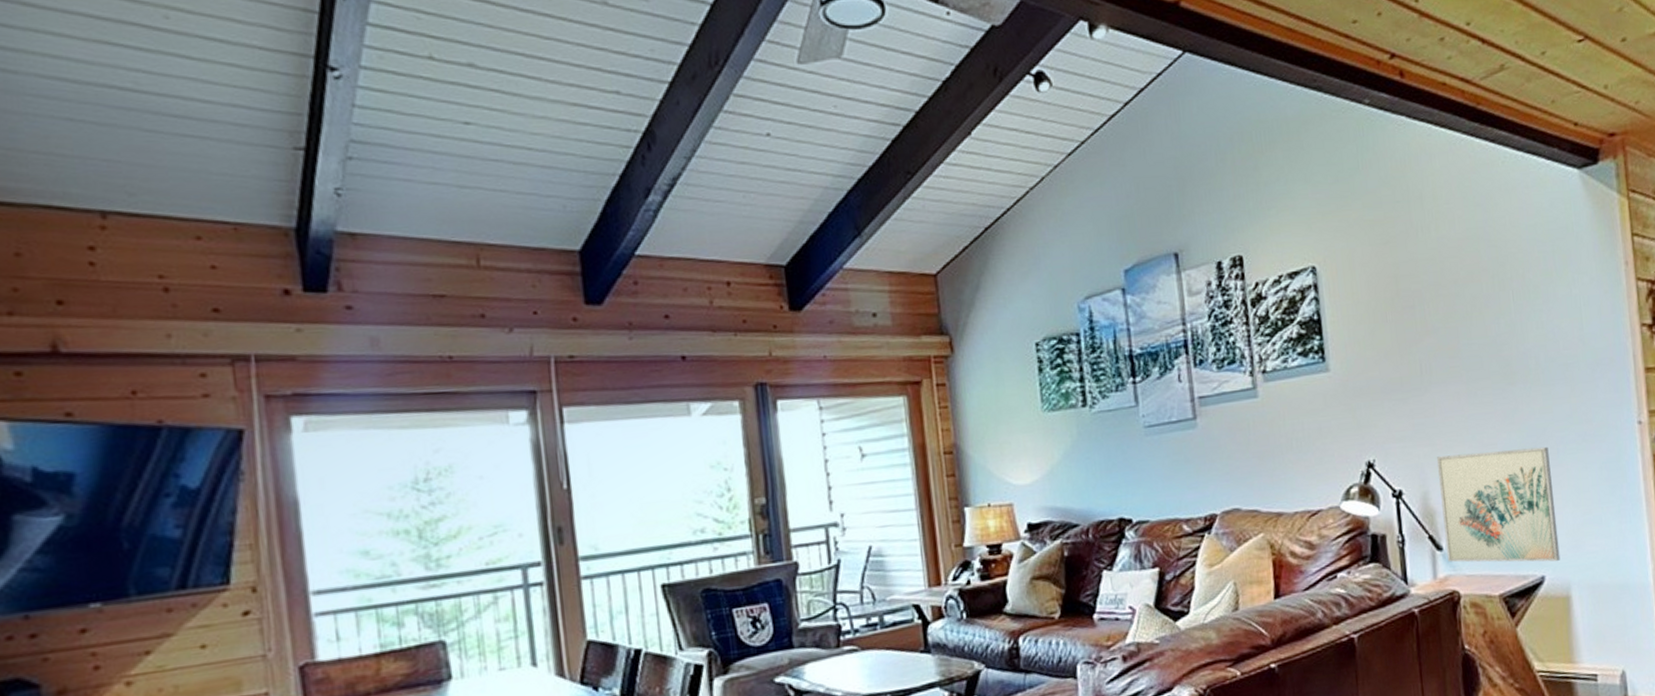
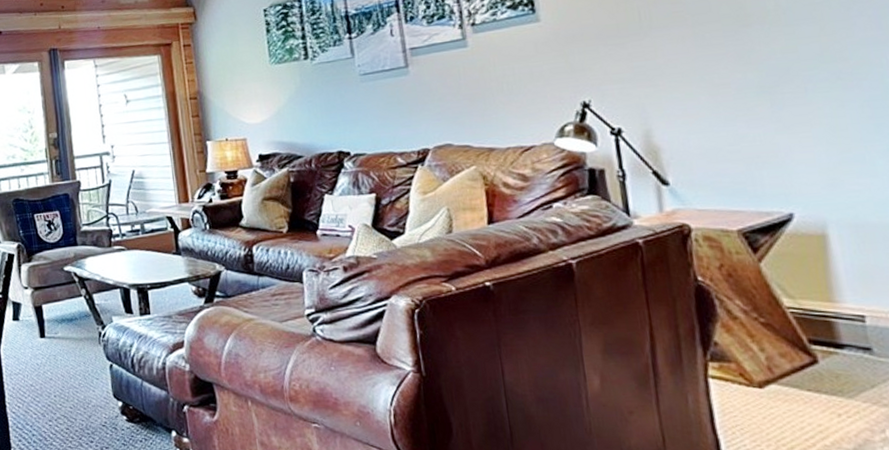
wall art: present [1437,446,1561,562] -> none [660,85,813,200]

